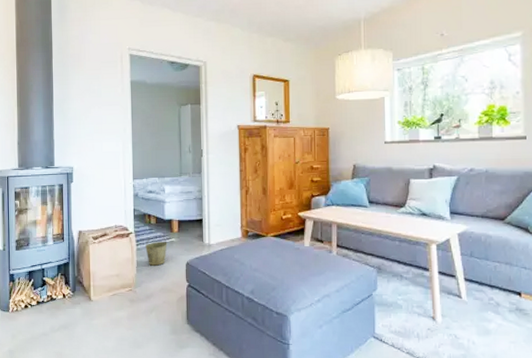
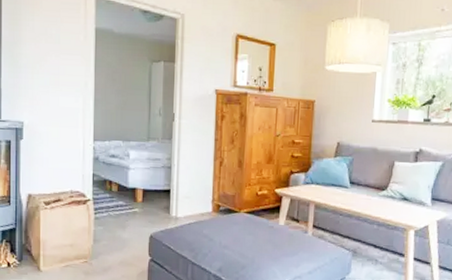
bucket: present [145,231,167,266] -> none [104,200,130,237]

